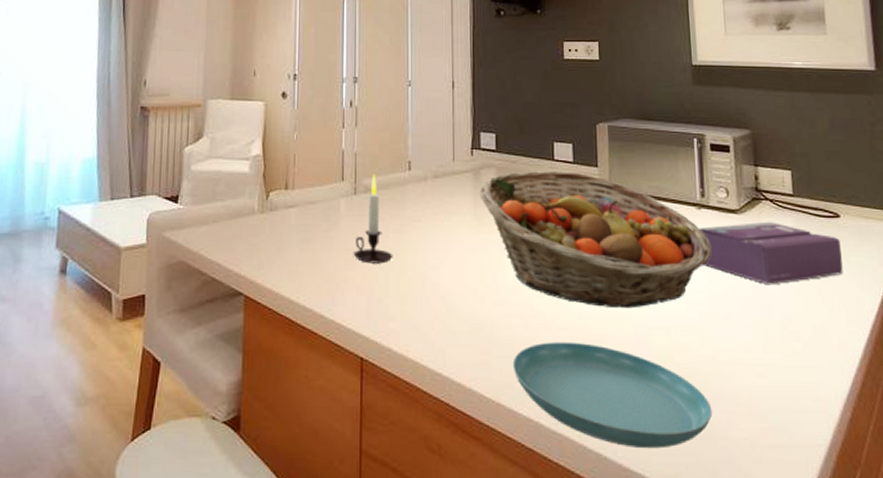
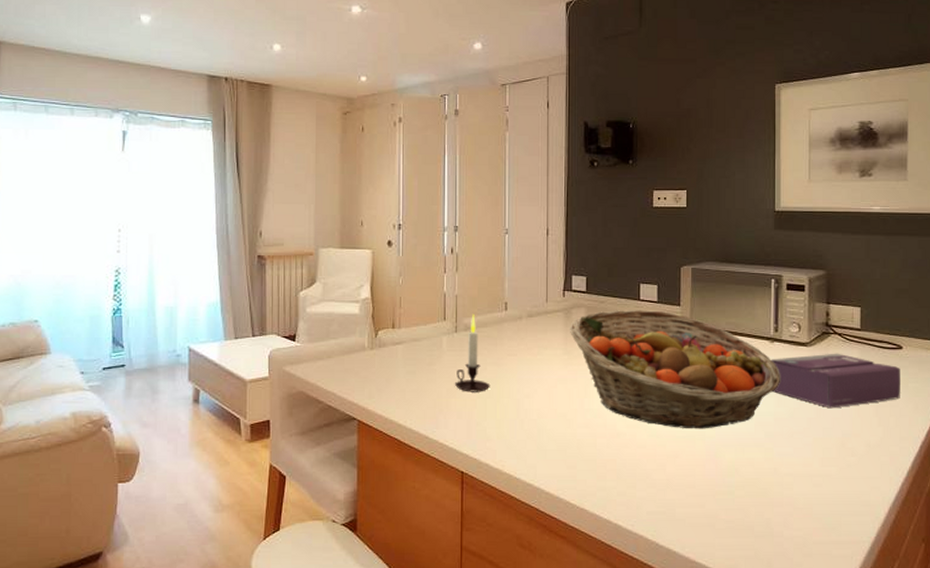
saucer: present [512,342,713,449] -> none [595,457,771,545]

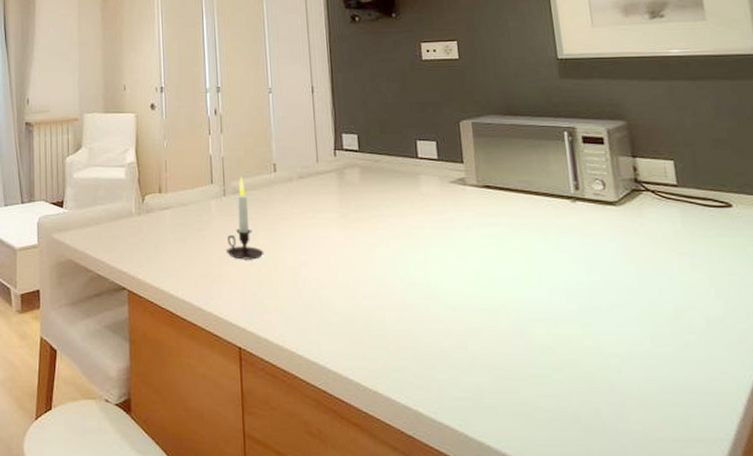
fruit basket: present [570,309,781,429] -> none [344,167,591,301]
tissue box: present [772,353,900,409] -> none [576,212,739,277]

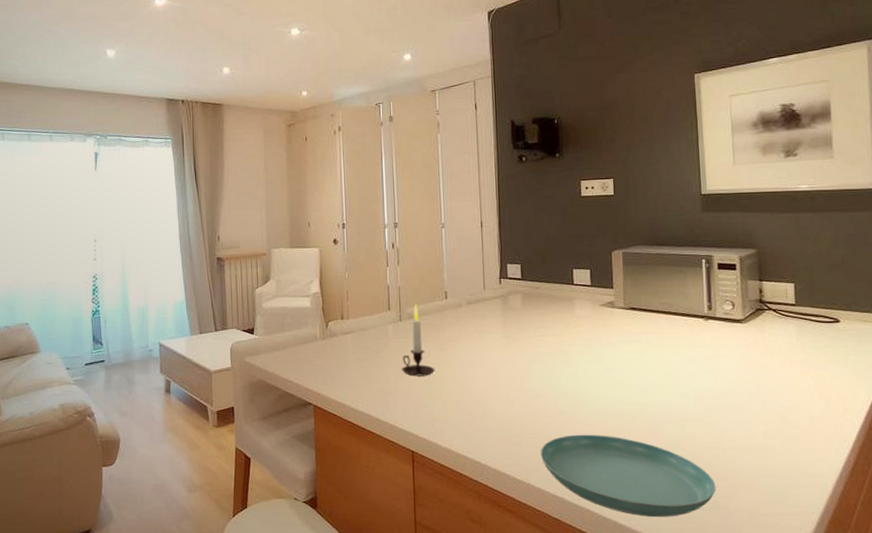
saucer: none [387,333,601,439] -> present [540,434,716,518]

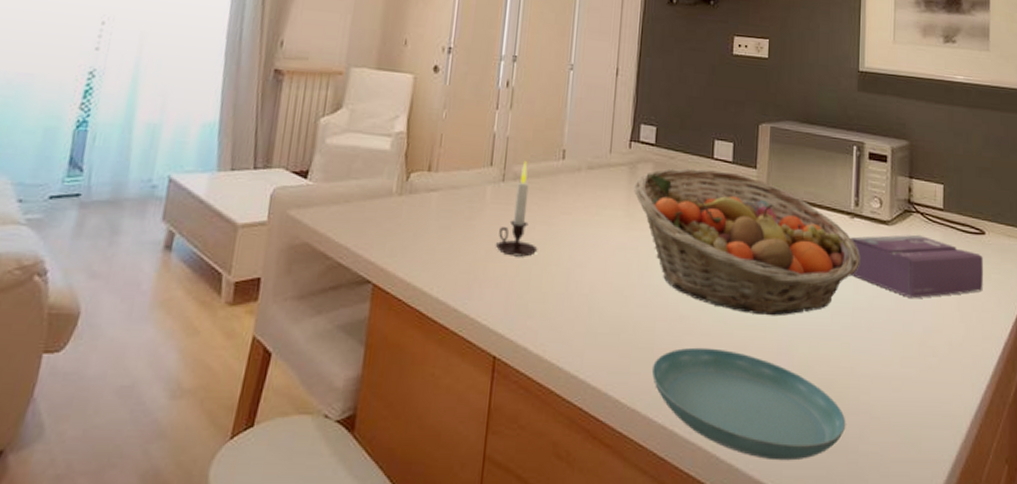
fruit basket: none [508,293,718,406] -> present [634,168,861,316]
tissue box: none [707,328,841,383] -> present [851,234,983,299]

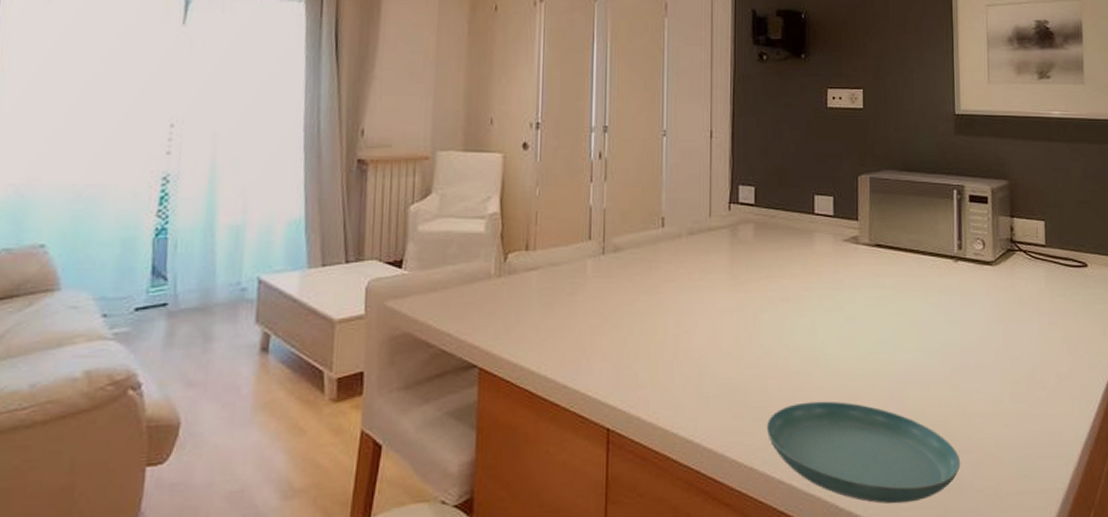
candle: present [495,160,538,257] -> none [600,231,644,328]
fruit basket: present [634,168,861,316] -> none [736,224,967,365]
tissue box: present [851,234,983,299] -> none [956,272,1088,336]

